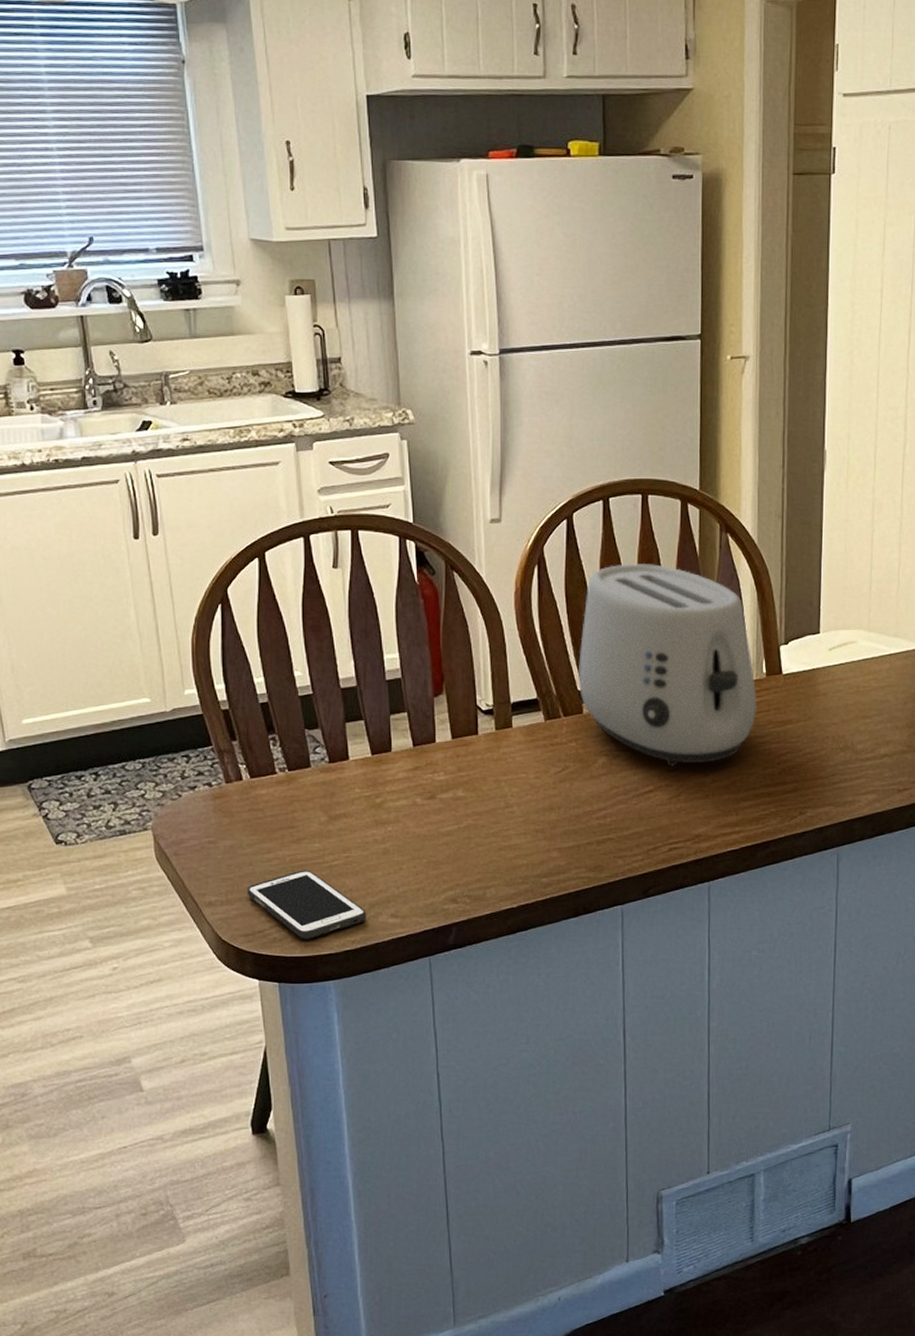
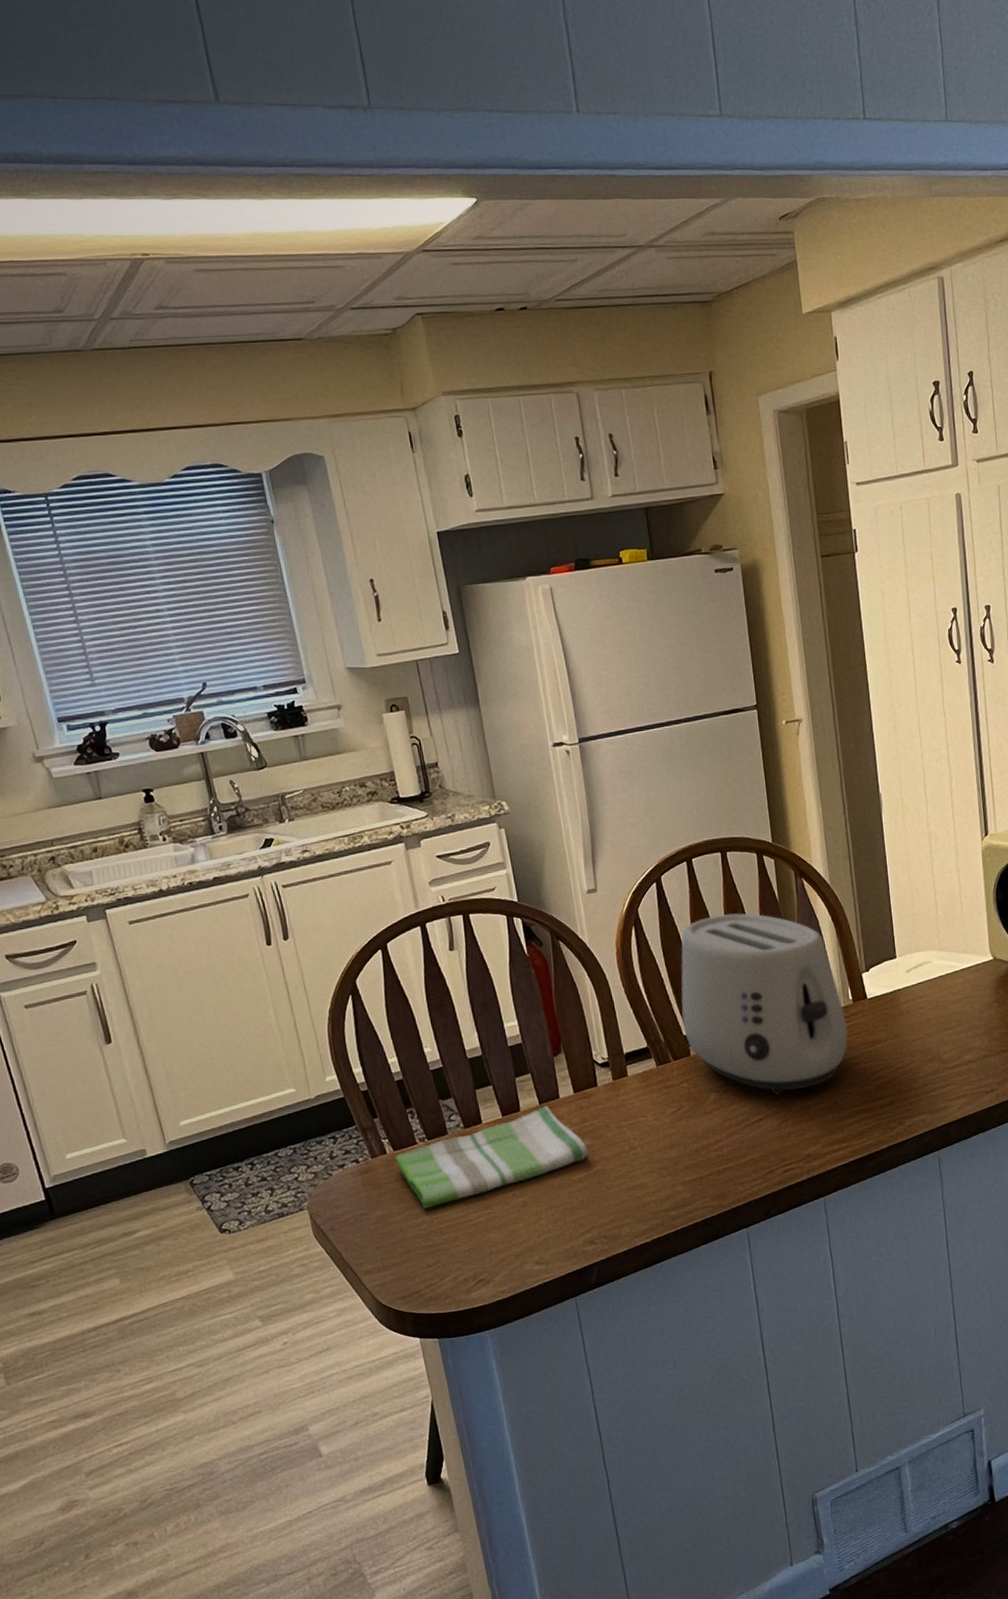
cell phone: present [247,870,366,939] -> none [400,1229,513,1295]
dish towel: none [251,749,461,844] -> present [395,1106,589,1209]

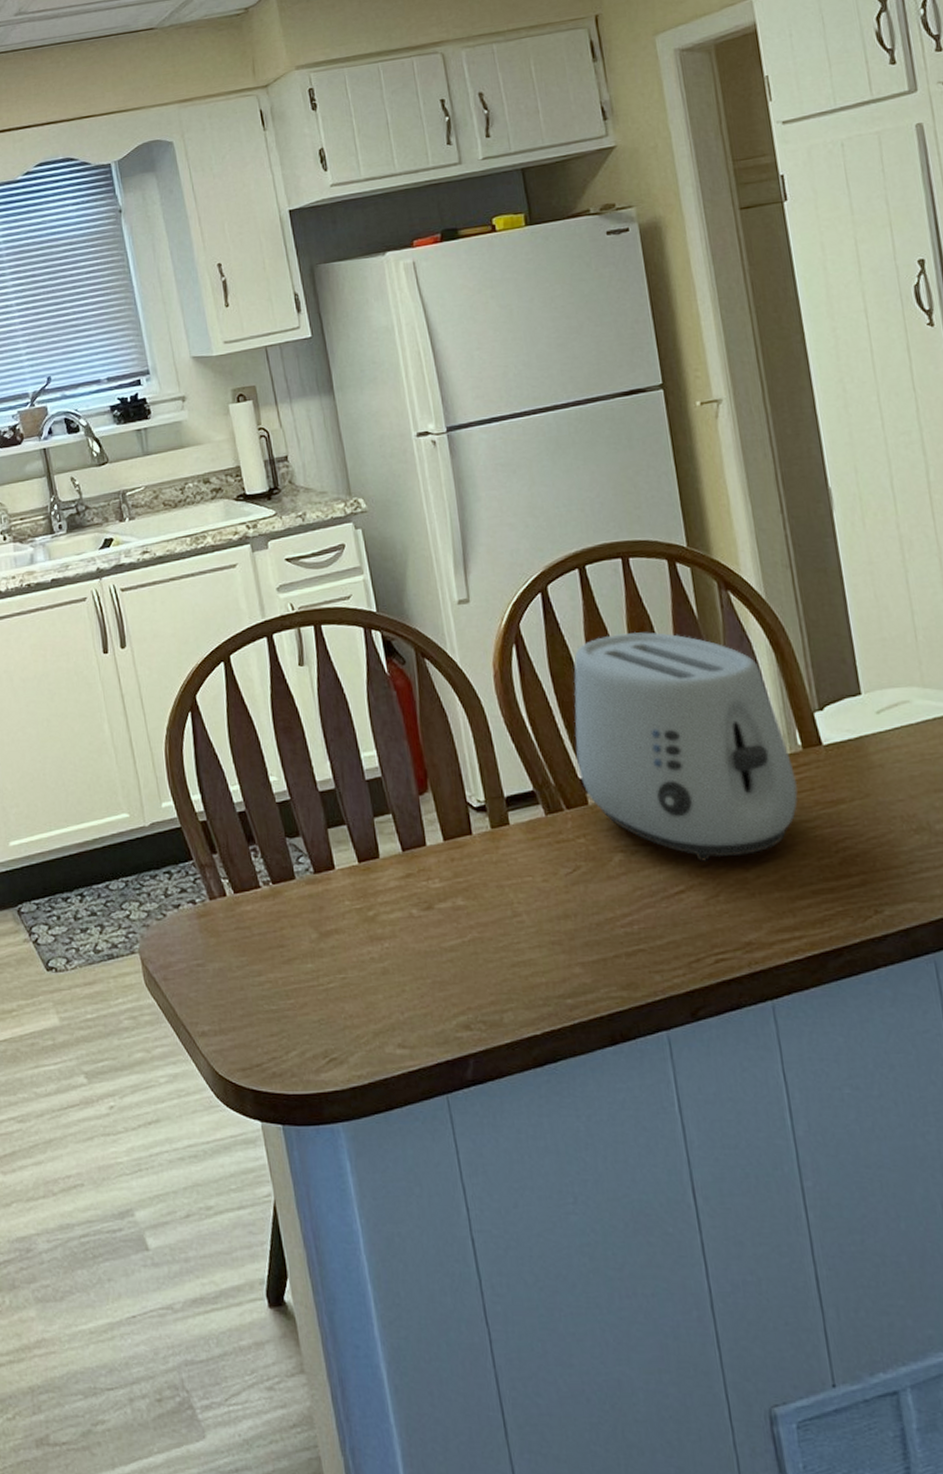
dish towel: present [395,1106,589,1209] -> none [235,854,463,965]

